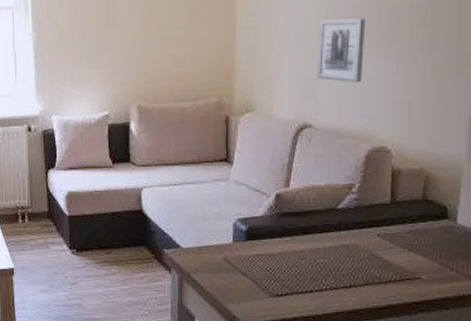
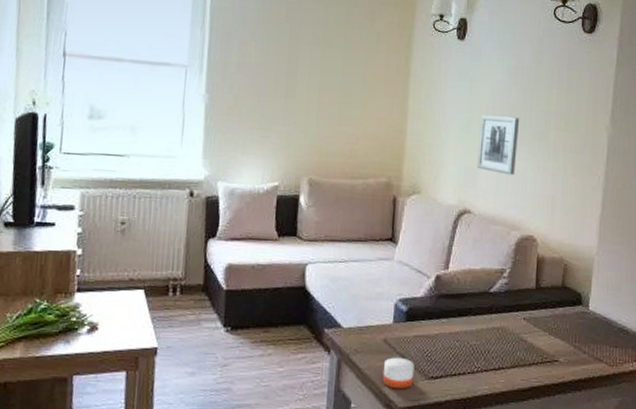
candle: none [225,274,258,306] -> present [382,356,415,390]

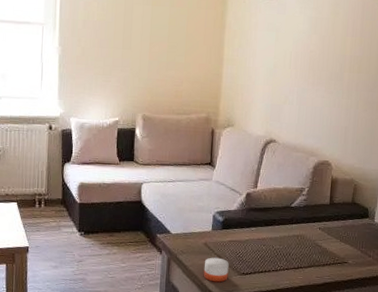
wall art: present [477,115,520,176] -> none [282,60,319,111]

